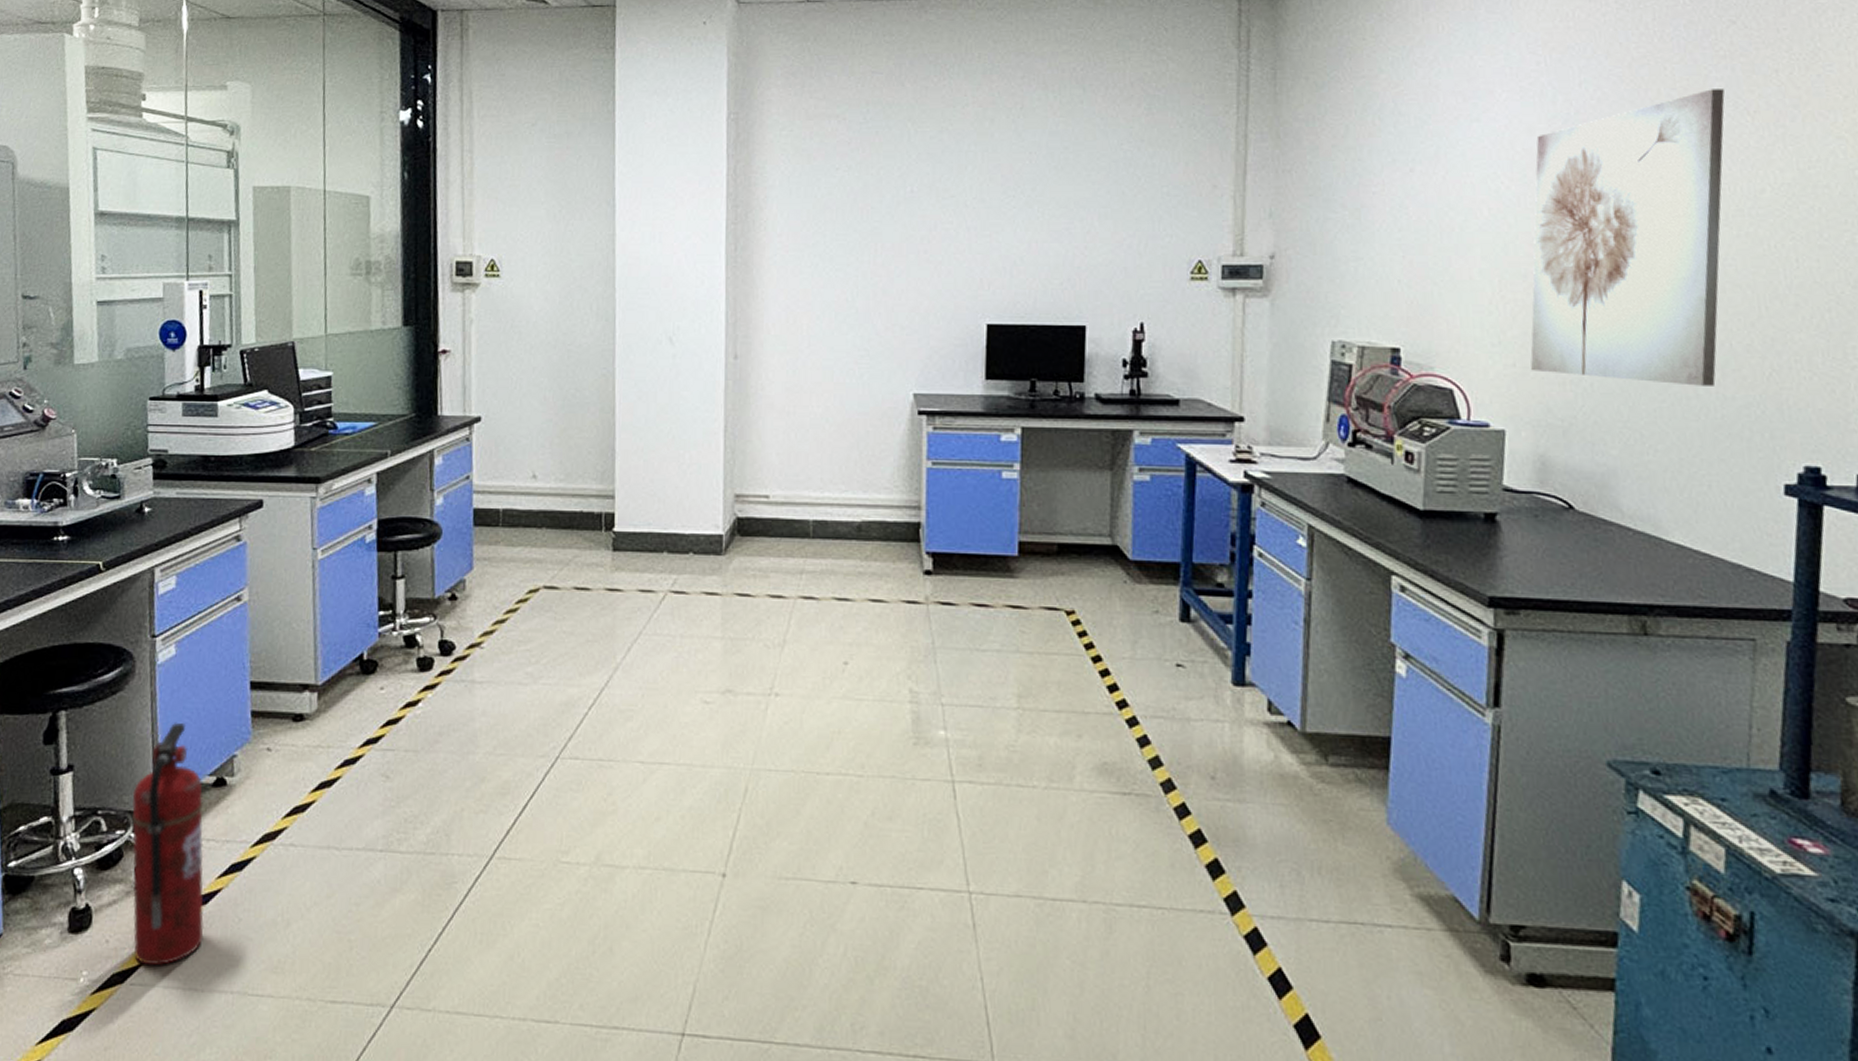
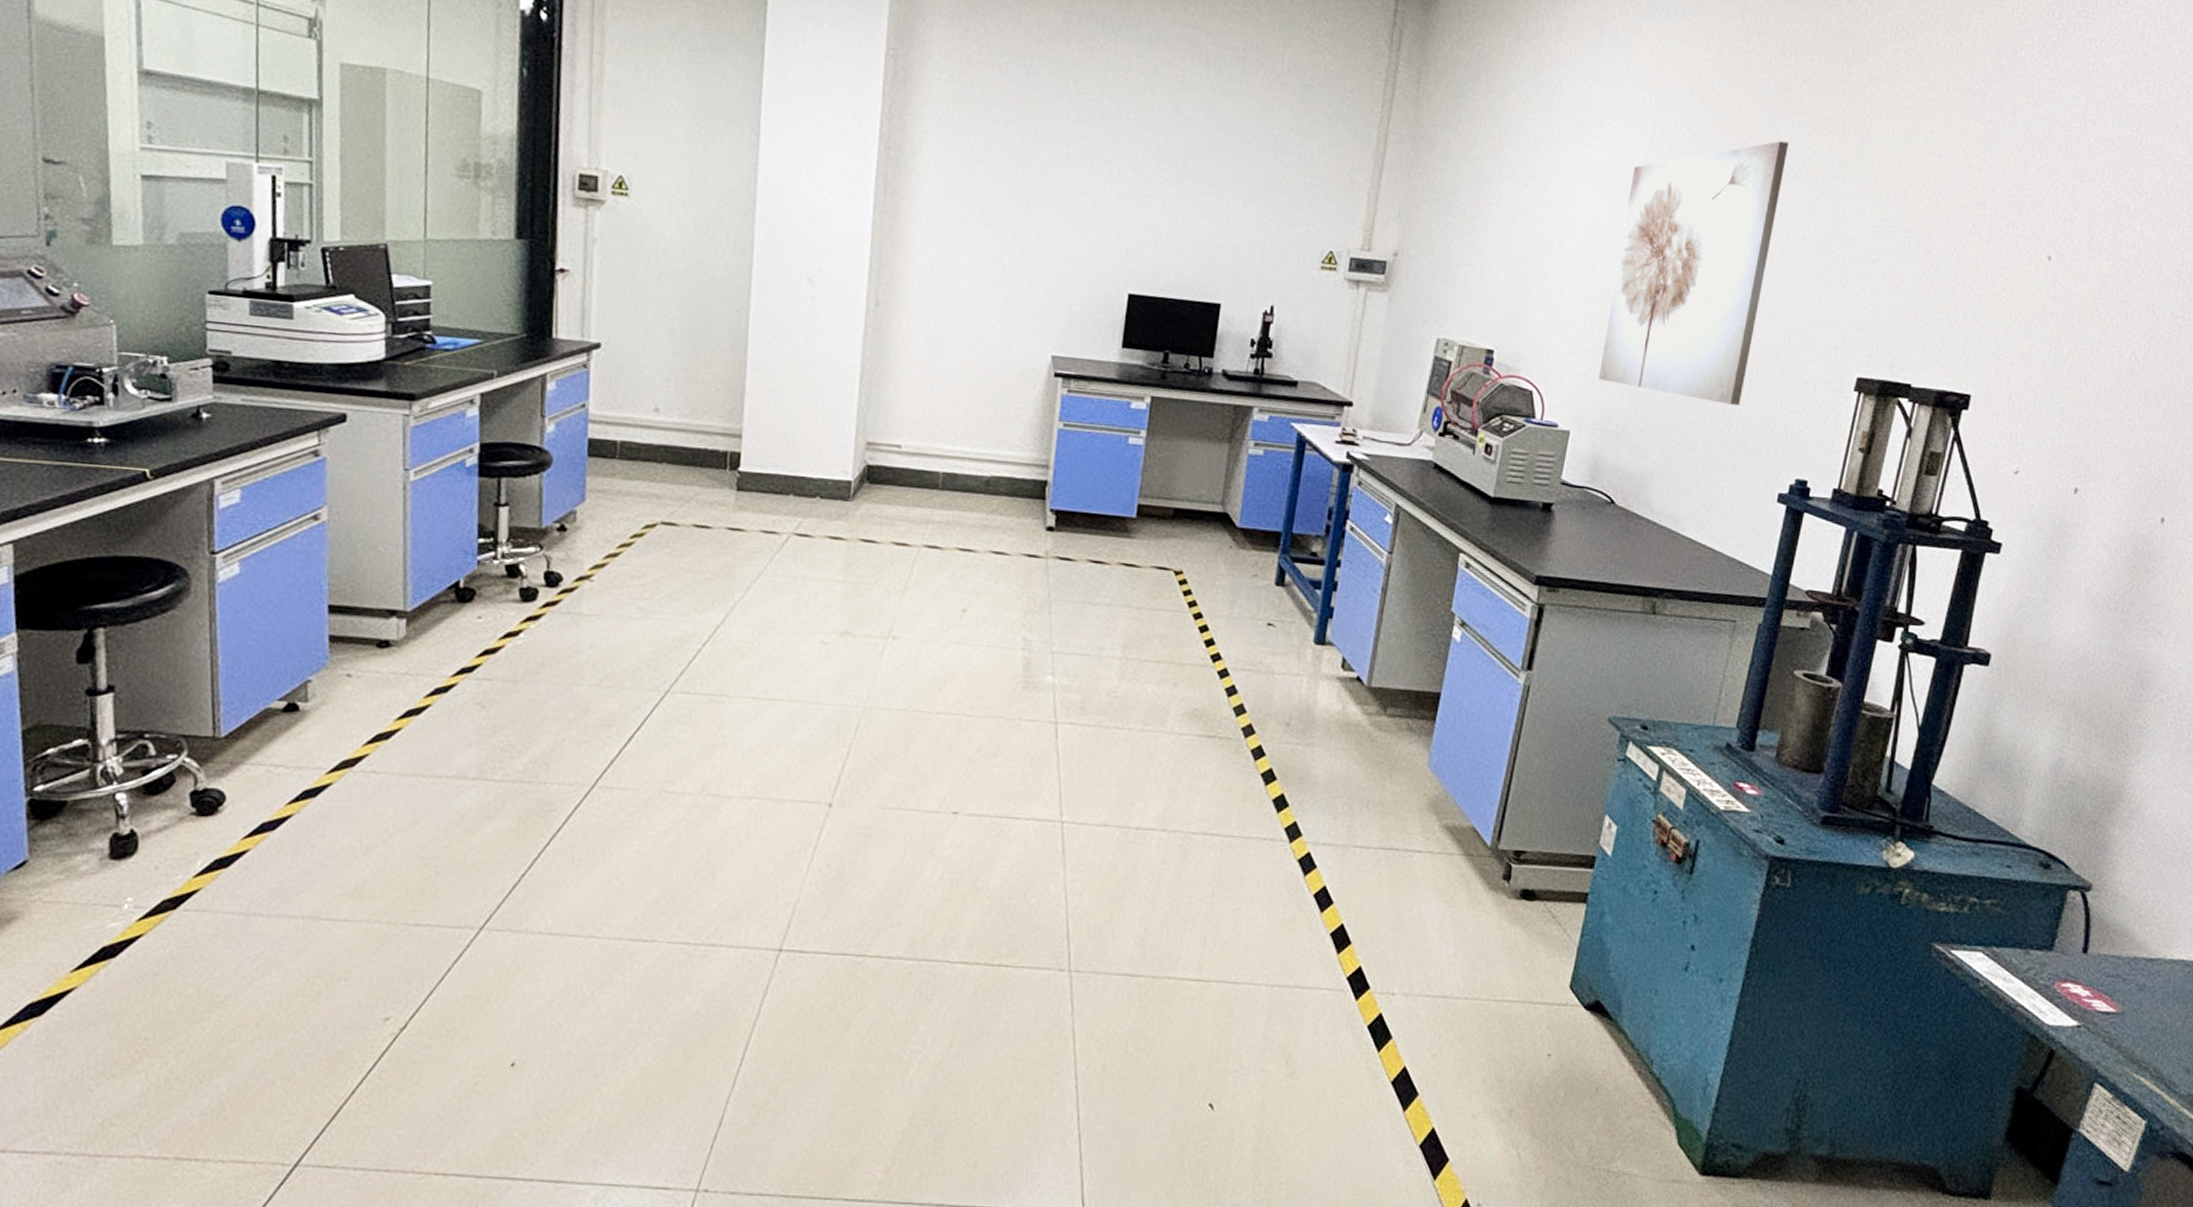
fire extinguisher: present [131,722,204,967] -> none [185,644,273,892]

